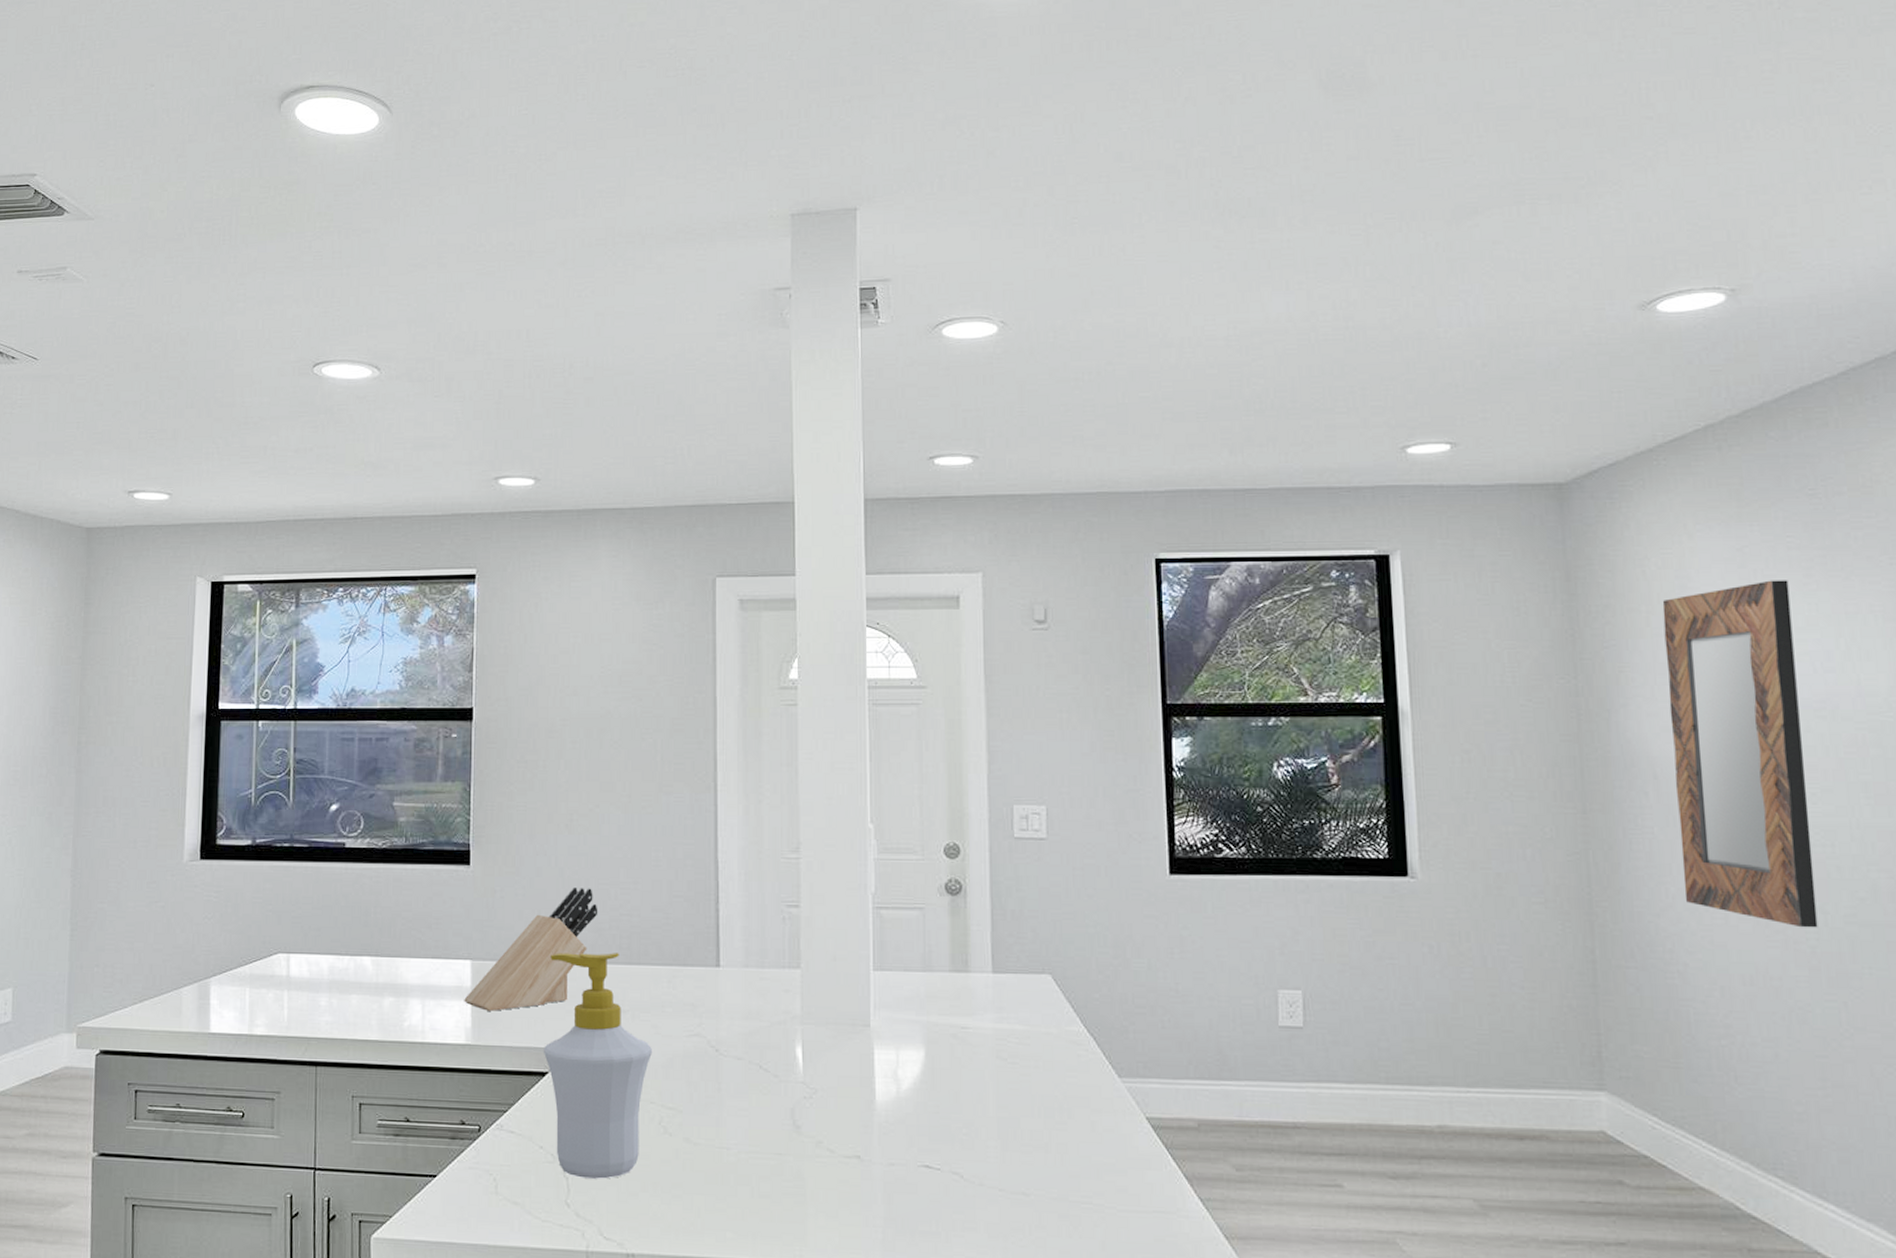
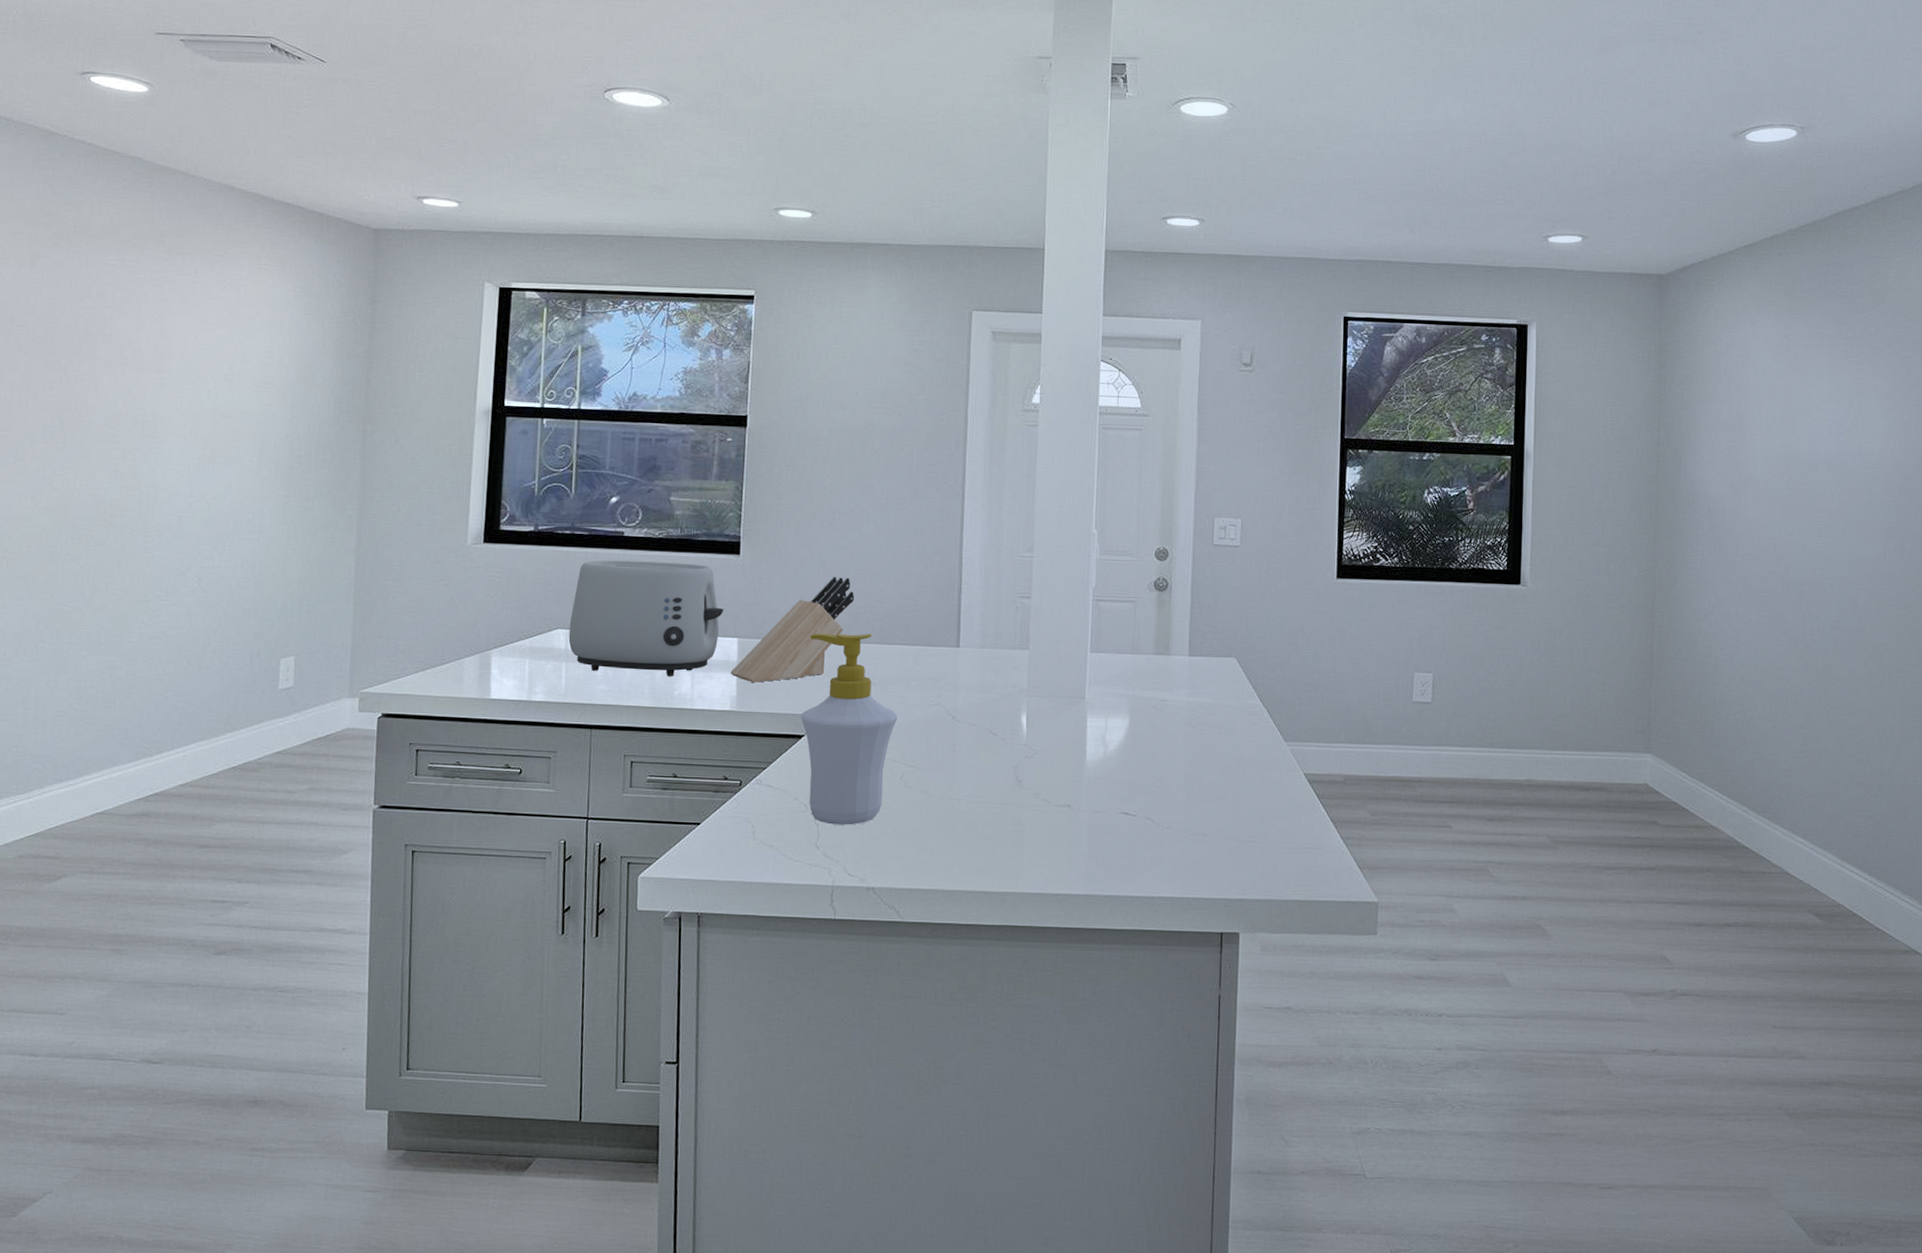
toaster: none [290,875,455,1005] -> present [568,560,724,676]
home mirror: present [1662,580,1818,928] -> none [1721,361,1819,631]

